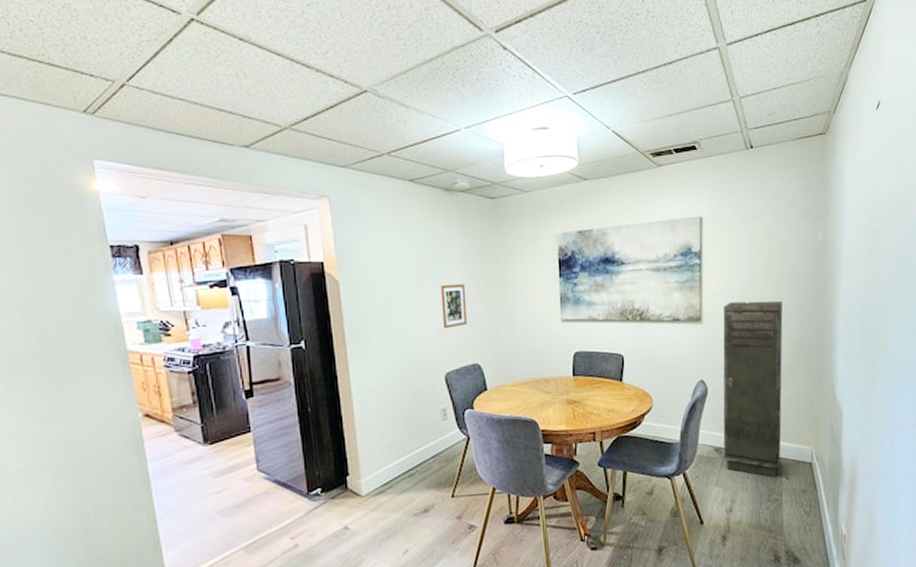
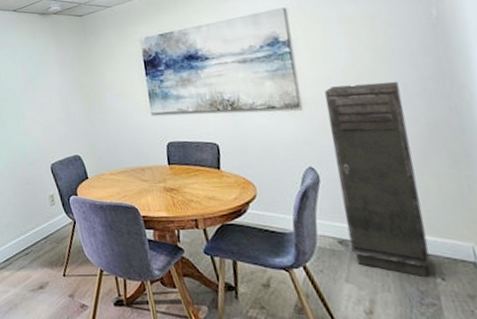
picture frame: present [440,284,467,329] -> none [42,88,67,127]

